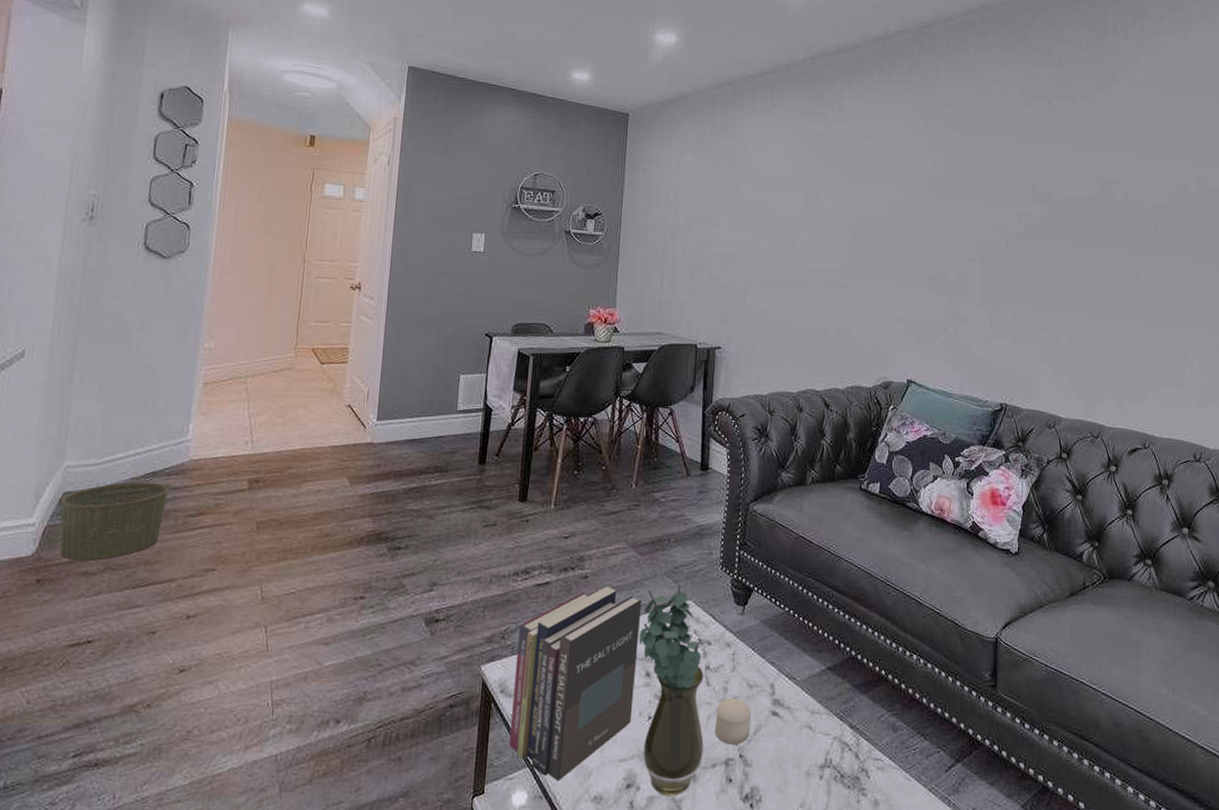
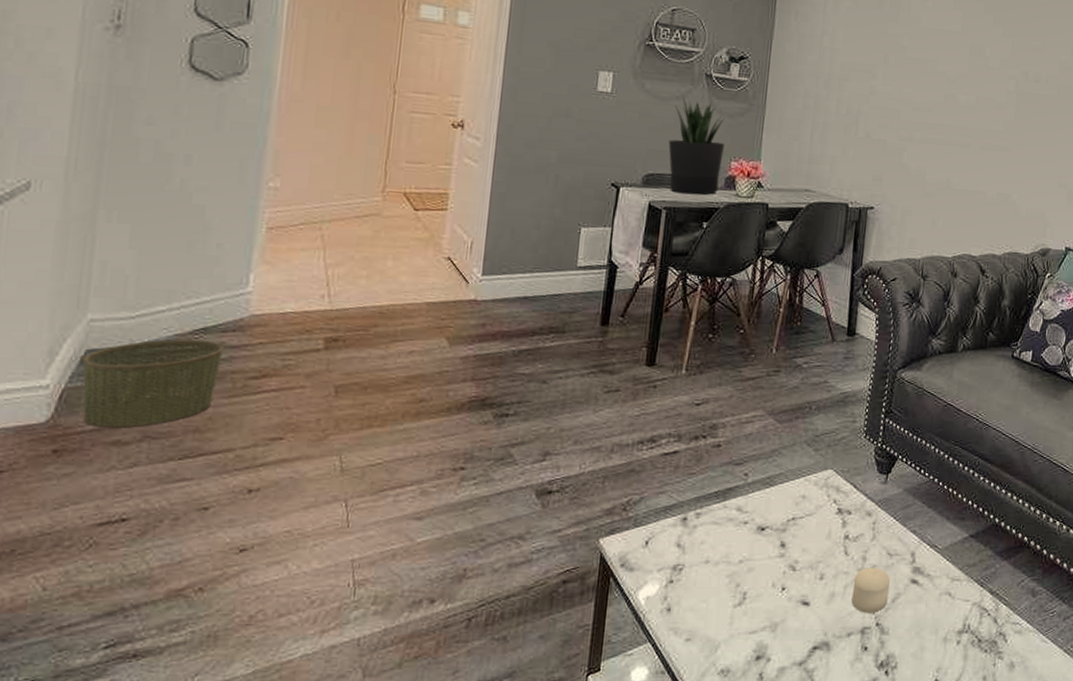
books: present [509,586,642,782] -> none [629,455,779,656]
planter: none [534,250,584,342] -> present [668,95,726,195]
vase: present [638,584,704,796] -> none [774,453,842,666]

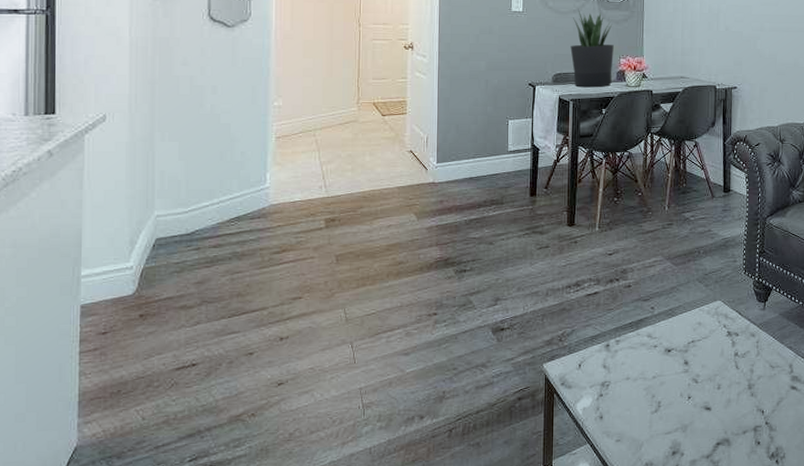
basket: present [78,339,227,428] -> none [151,225,255,296]
candle: present [851,568,890,613] -> none [744,378,774,415]

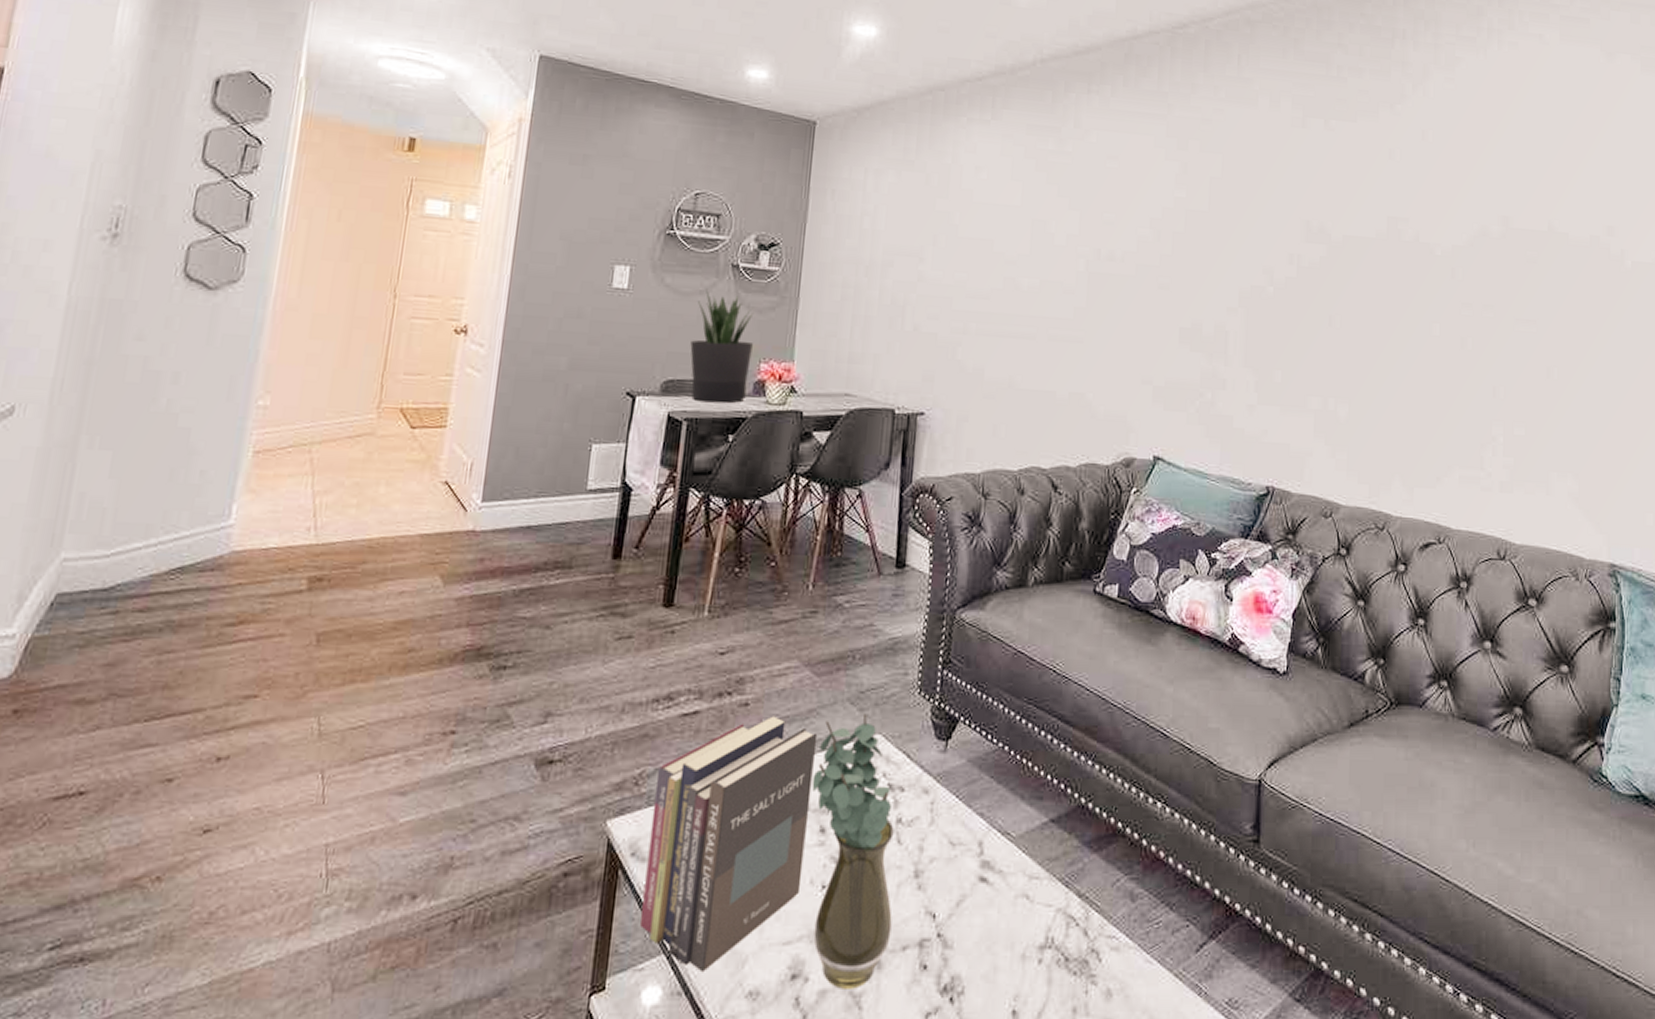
books: none [572,293,679,454] -> present [640,716,818,973]
vase: none [677,288,735,459] -> present [811,714,894,989]

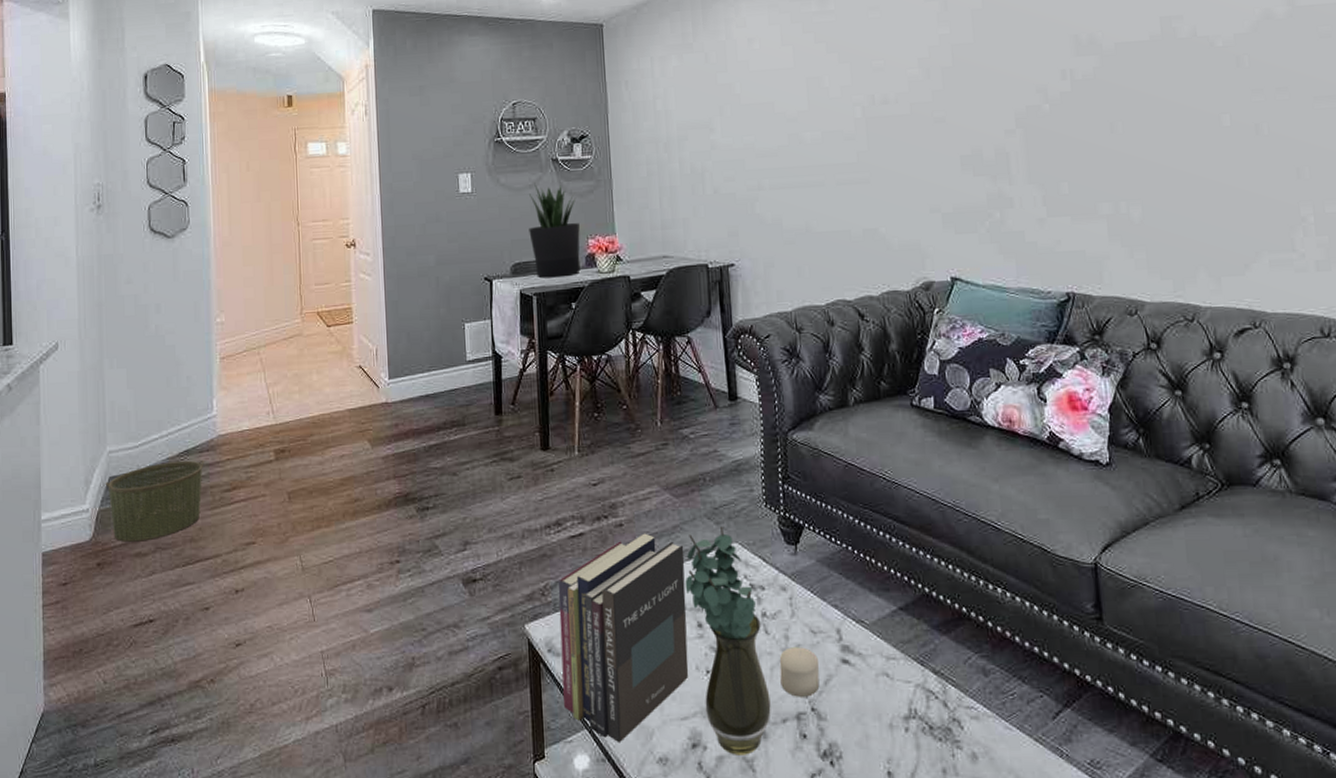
basket: none [46,580,205,684] -> present [105,459,204,542]
candle: none [906,861,953,920] -> present [779,647,820,697]

